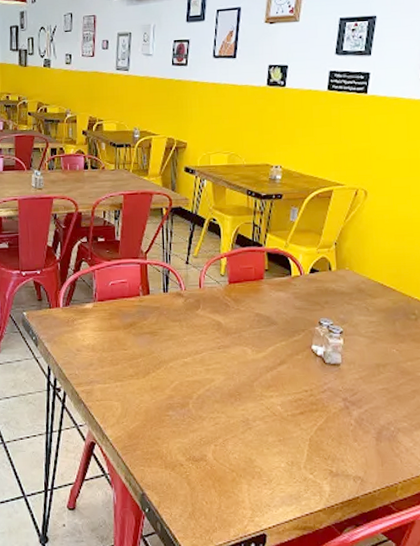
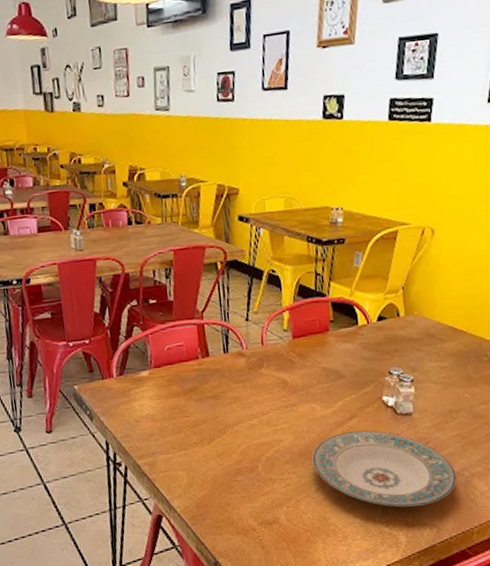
plate: none [241,377,382,456] -> present [312,430,457,507]

